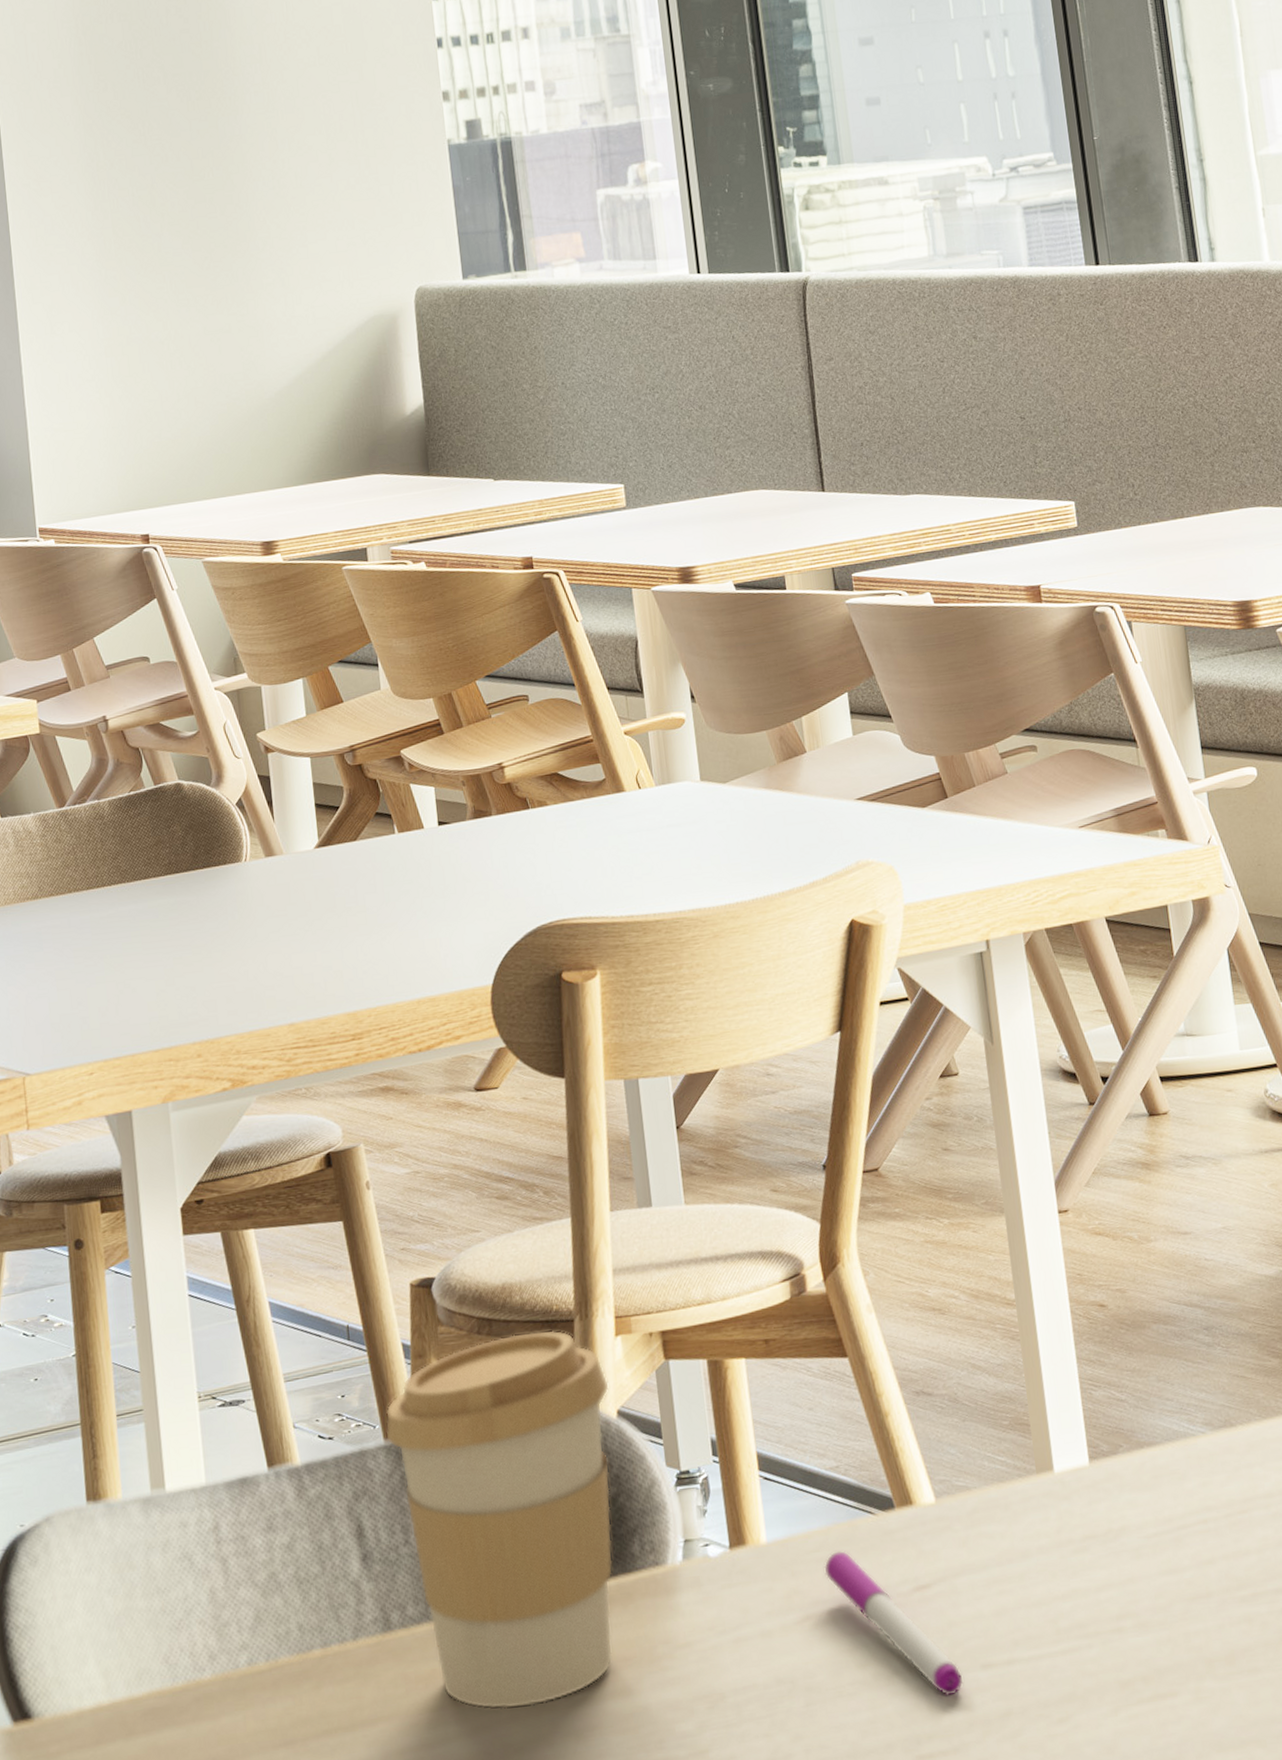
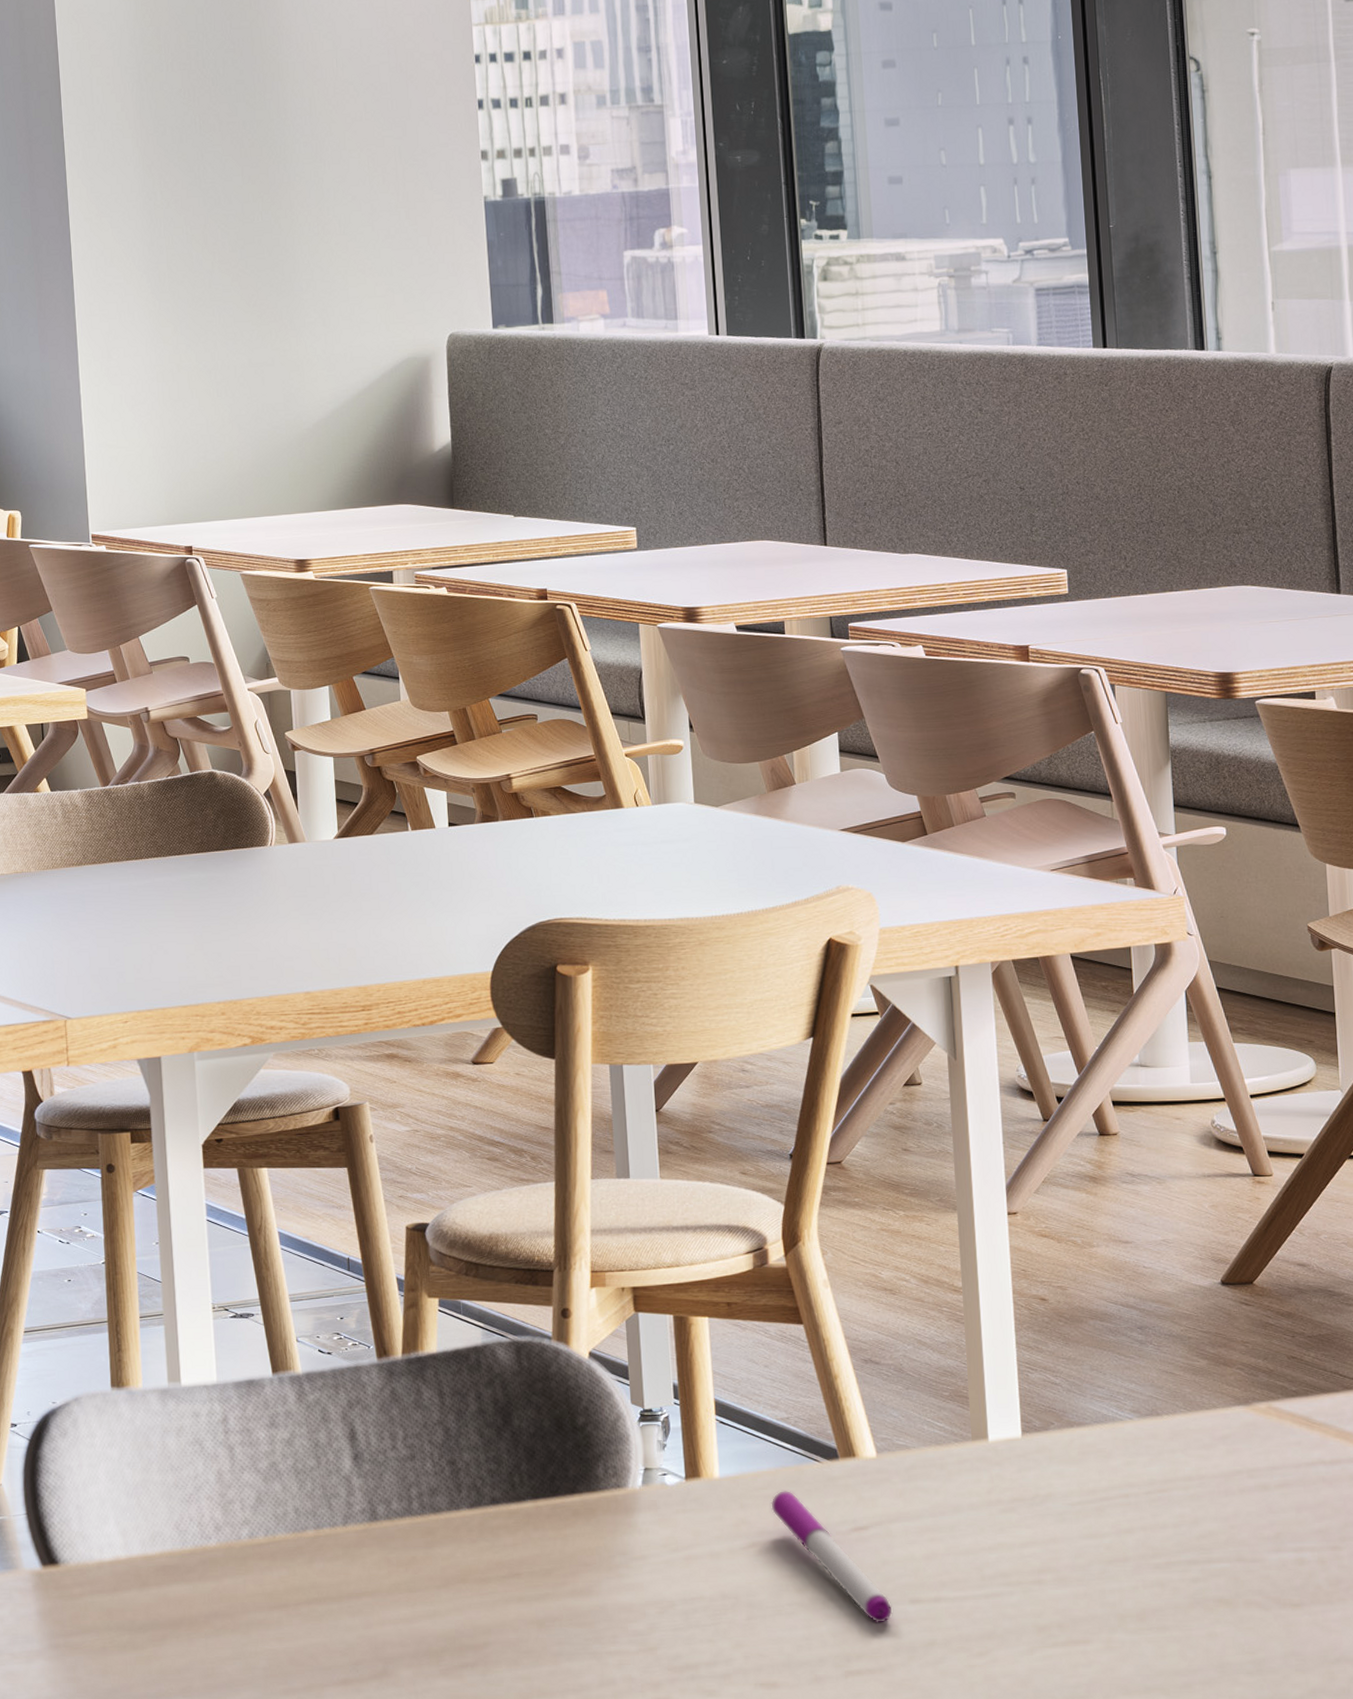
coffee cup: present [385,1330,613,1710] -> none [379,1277,583,1596]

